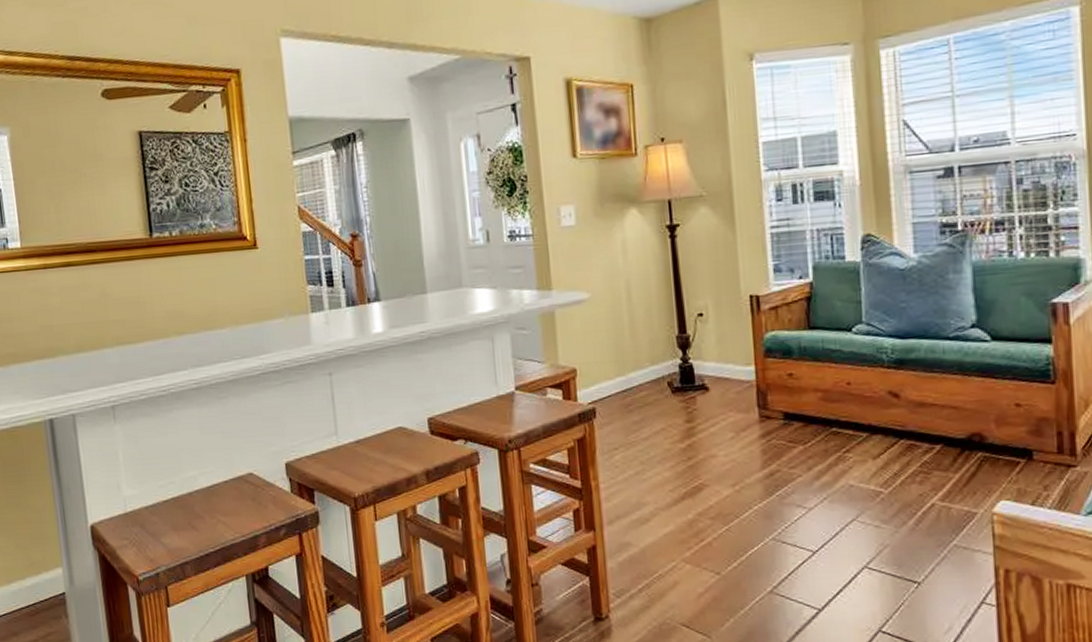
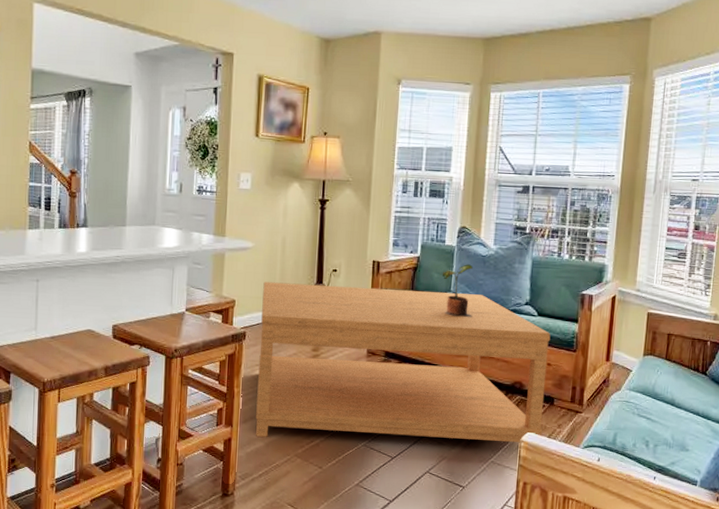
coffee table: none [609,322,1023,540] -> present [256,282,551,443]
potted plant: none [847,283,898,356] -> present [442,264,473,317]

